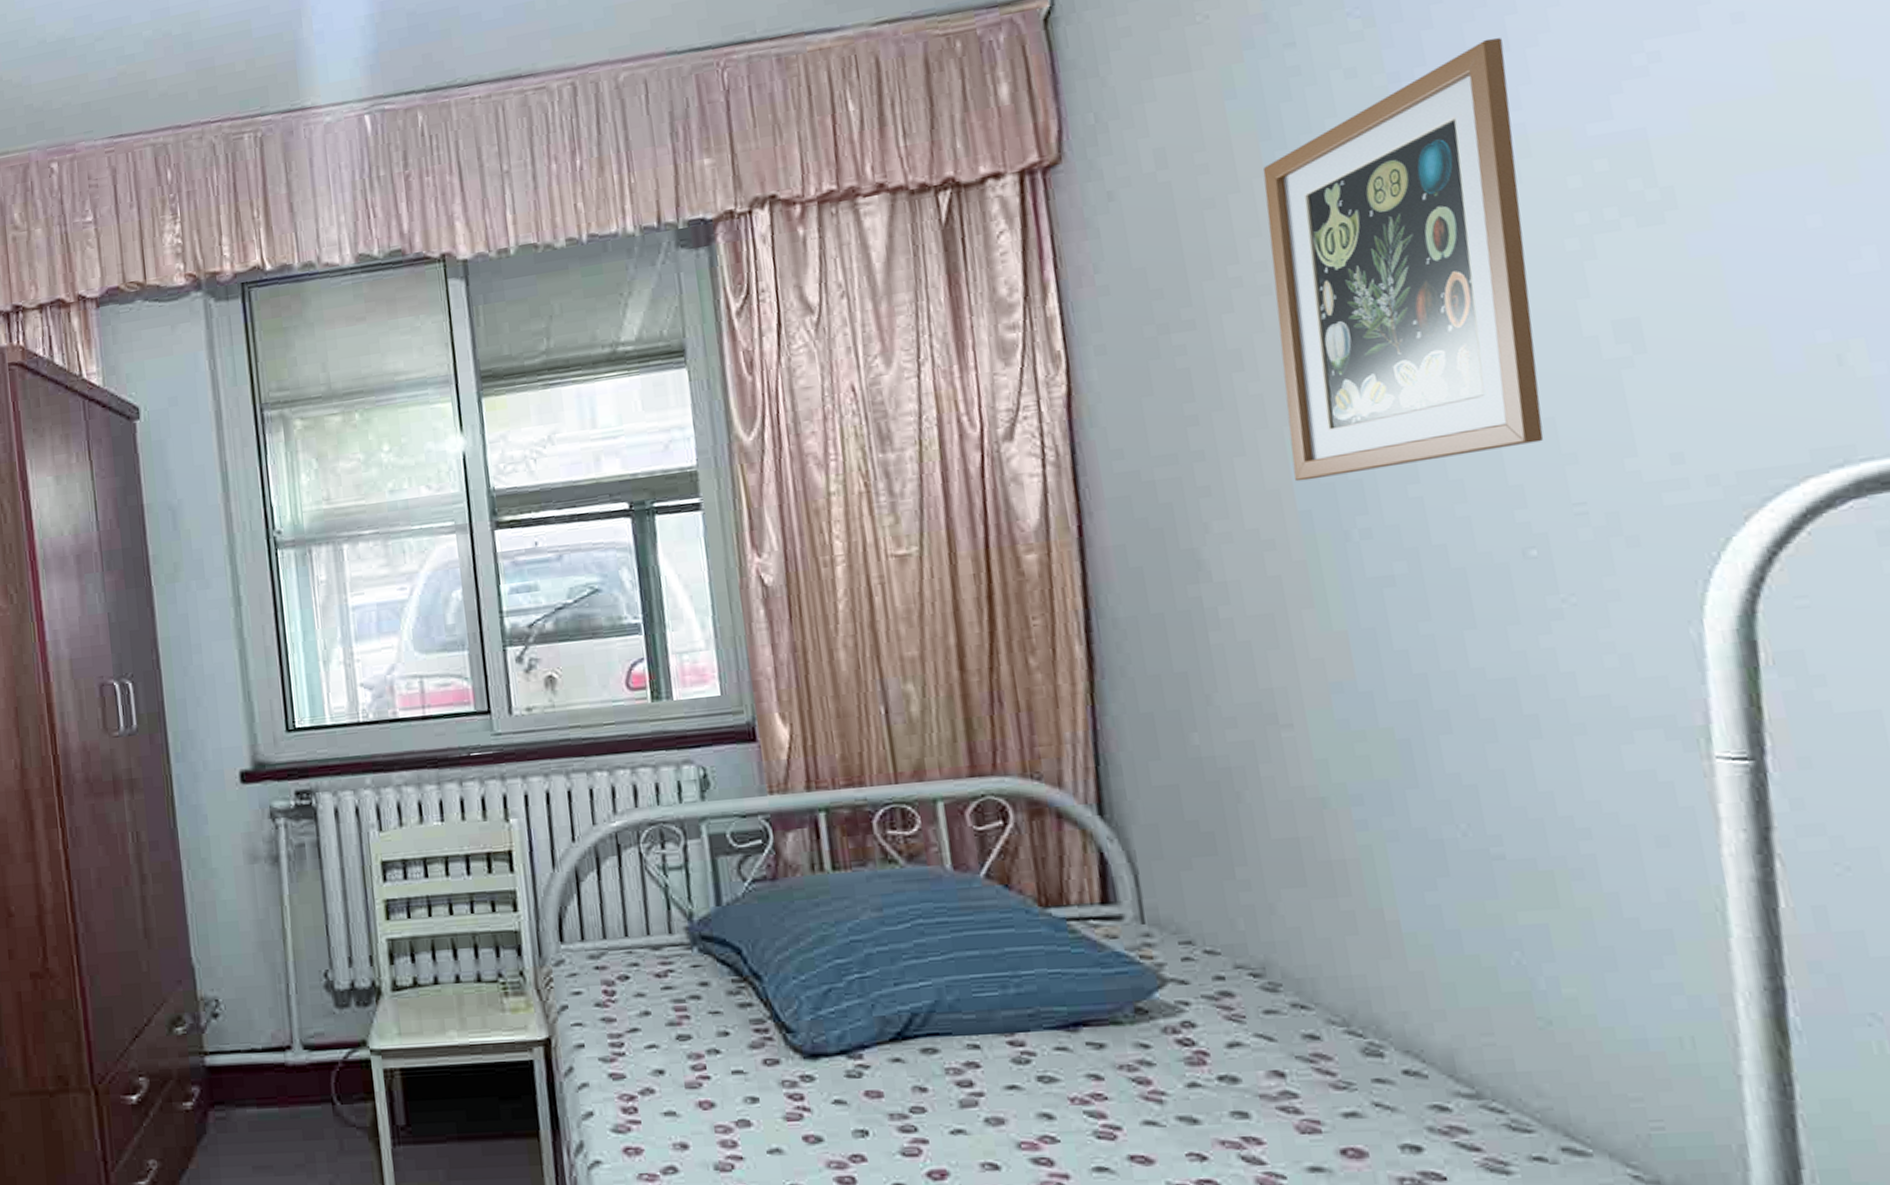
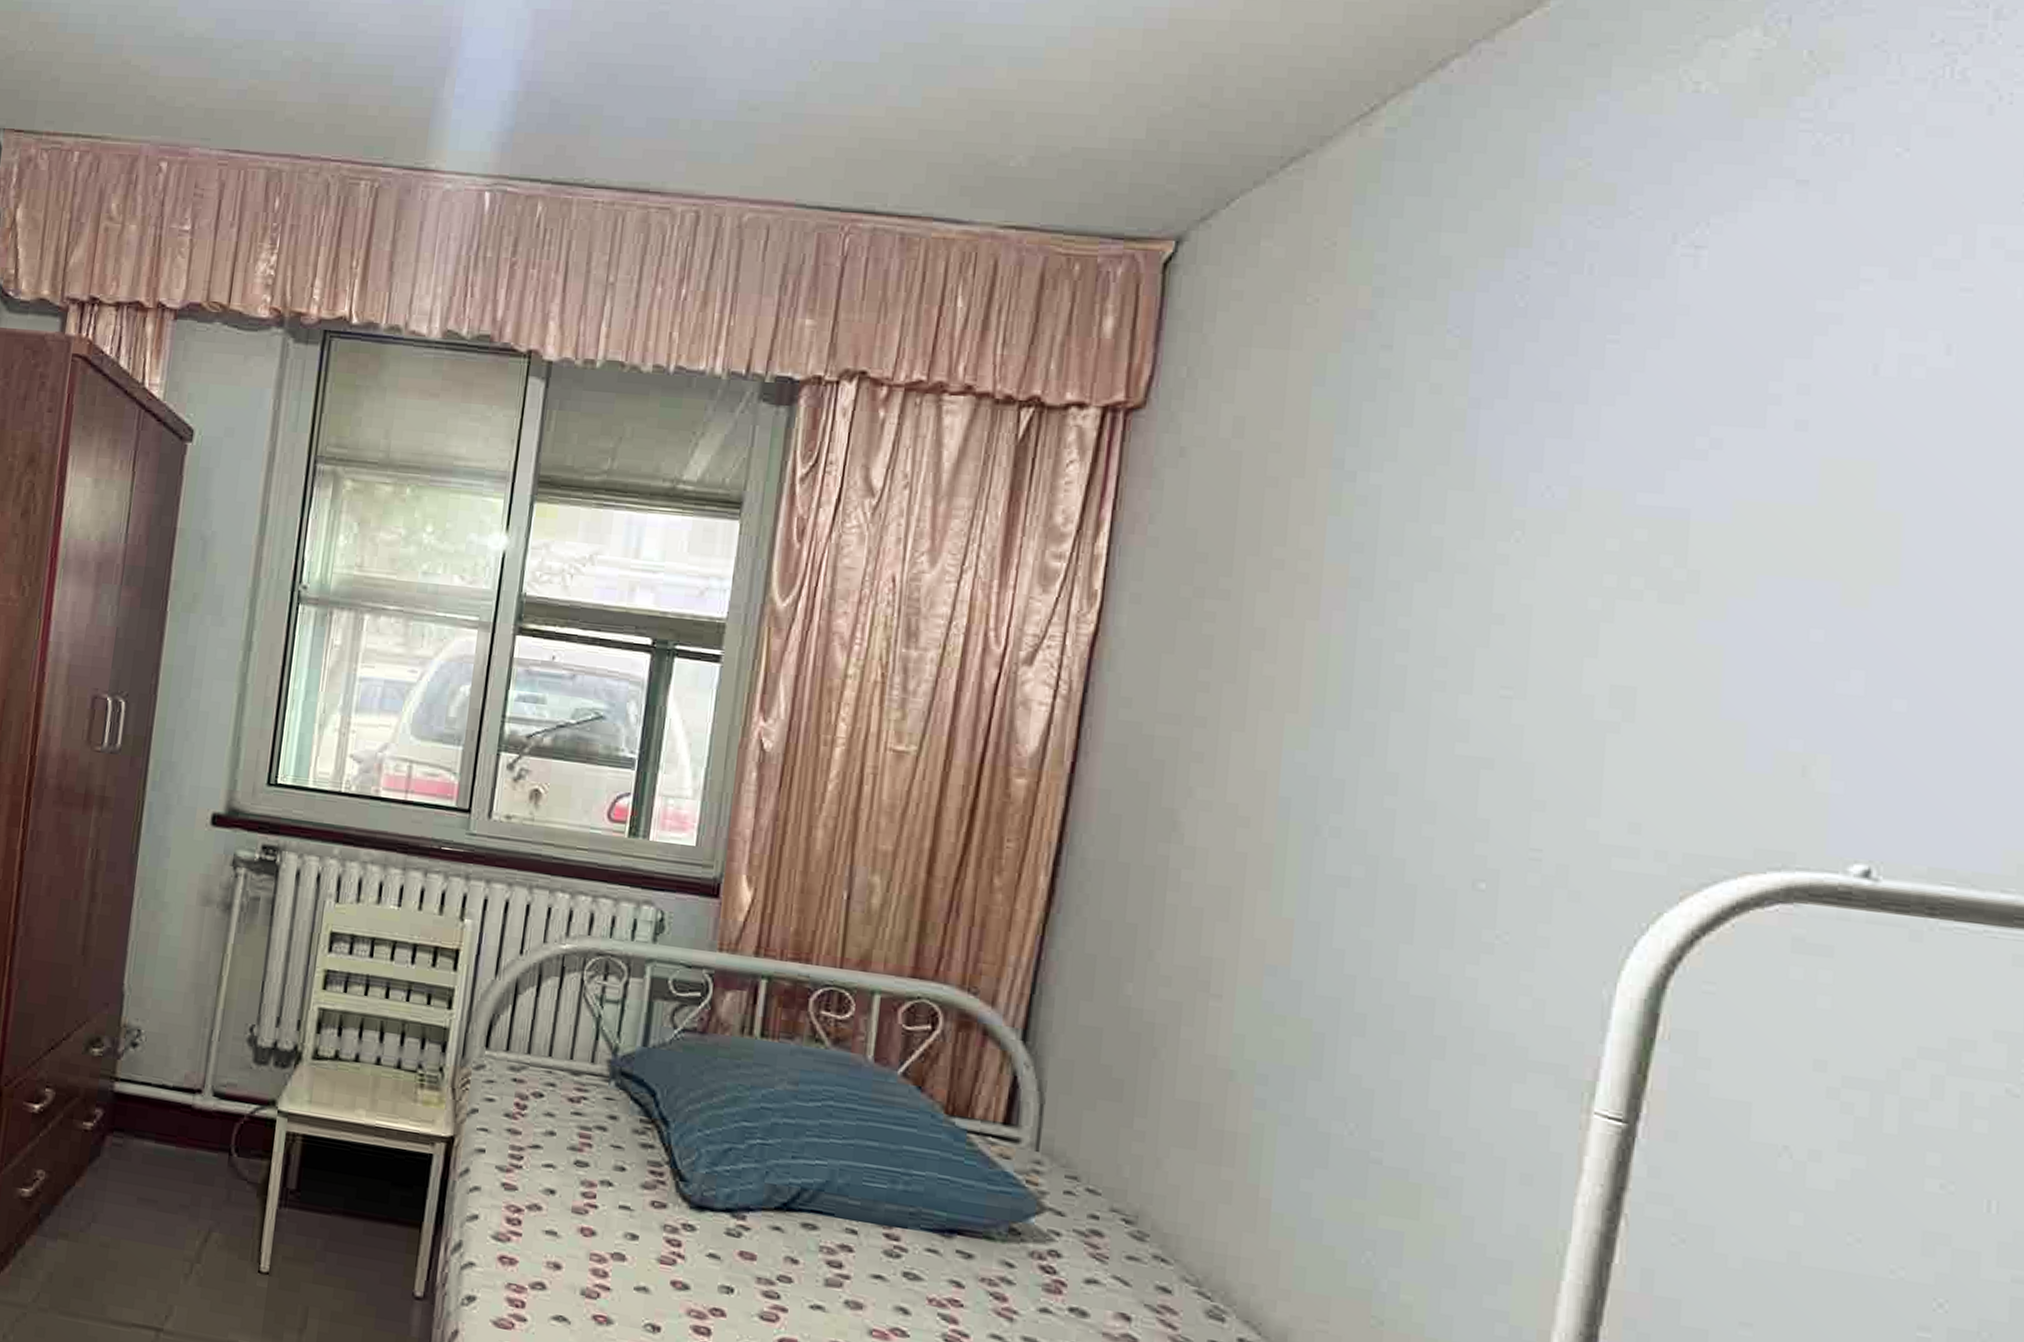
wall art: present [1262,38,1544,482] -> none [1283,387,1582,784]

